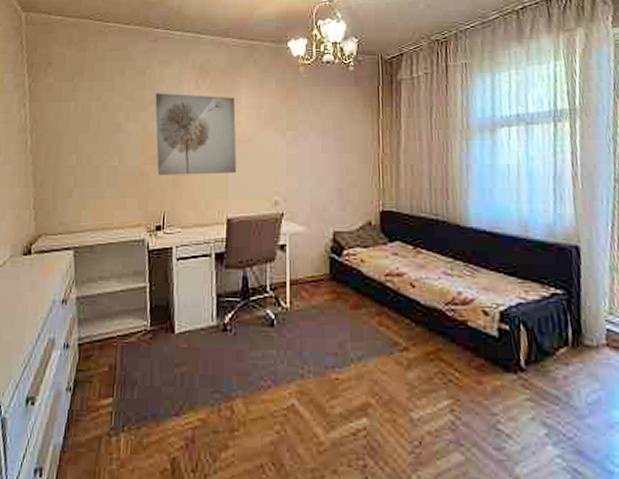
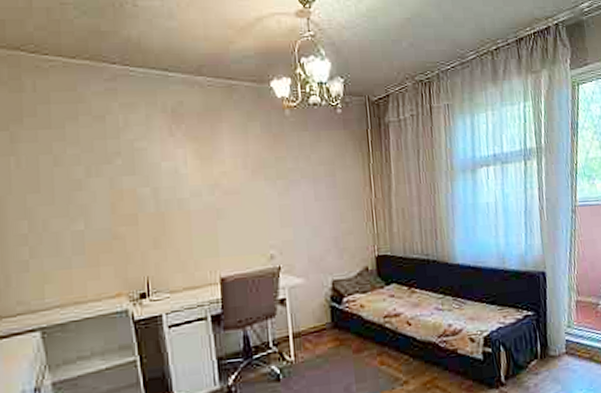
wall art: present [155,93,237,175] -> none [120,142,227,237]

